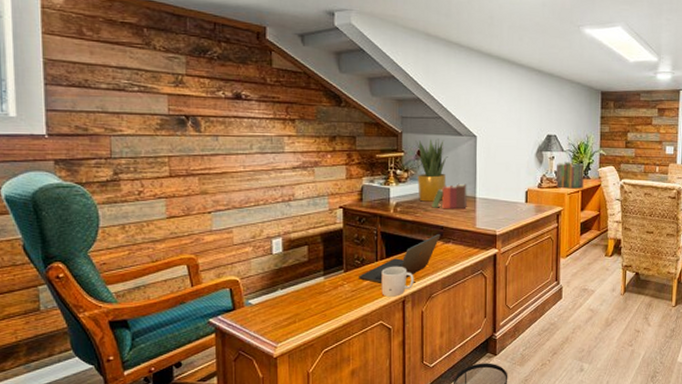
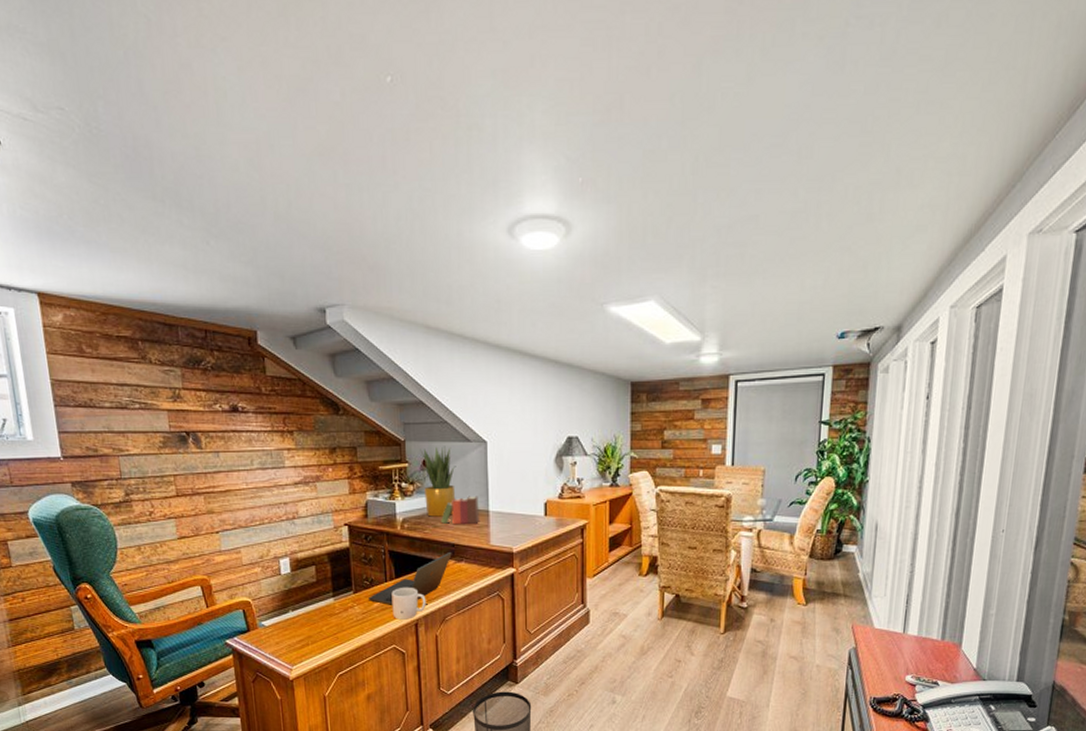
books: present [556,162,585,189] -> none [580,467,613,499]

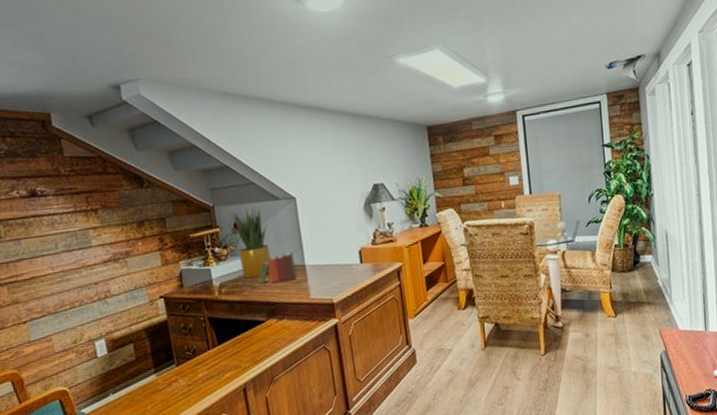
laptop: present [368,551,452,605] -> none [192,310,274,374]
mug: present [391,587,426,620] -> none [215,351,253,387]

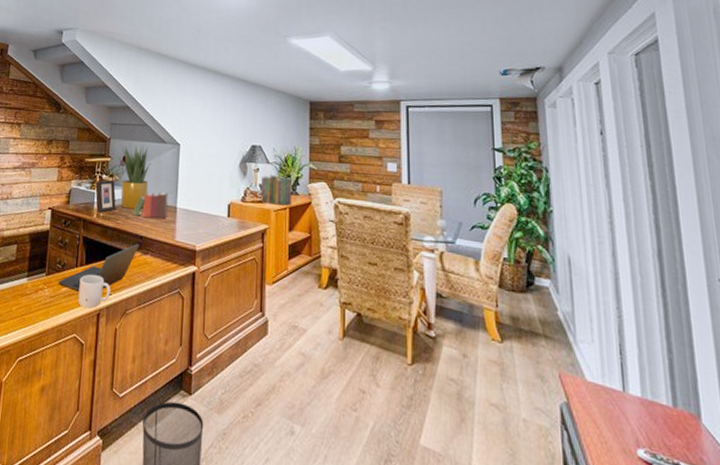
laptop: none [192,310,274,374] -> present [58,243,139,292]
picture frame: none [208,251,239,289] -> present [95,180,116,213]
mug: none [215,351,253,387] -> present [78,274,111,309]
books: none [389,210,423,243] -> present [261,175,293,206]

